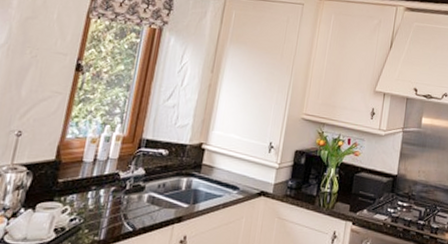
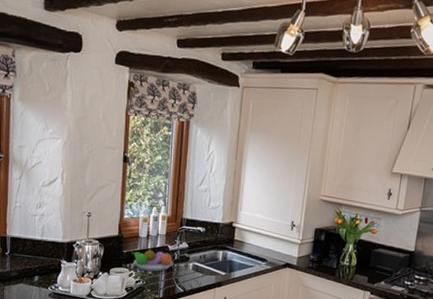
fruit bowl: none [69,174,124,206] -> present [131,247,173,272]

